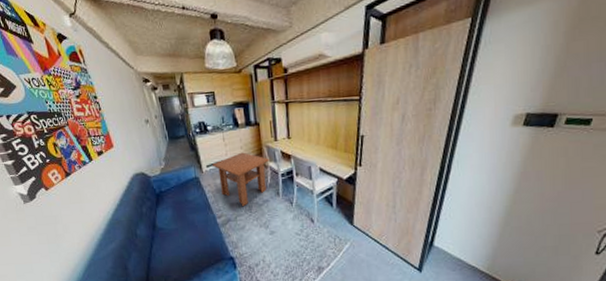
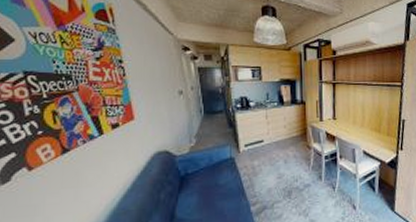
coffee table: present [213,152,269,207] -> none [252,131,313,192]

